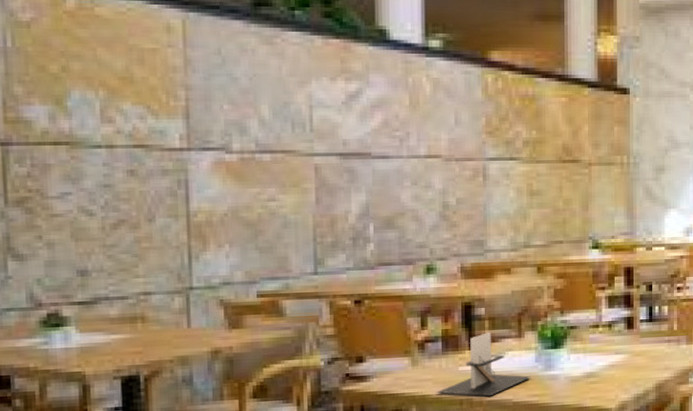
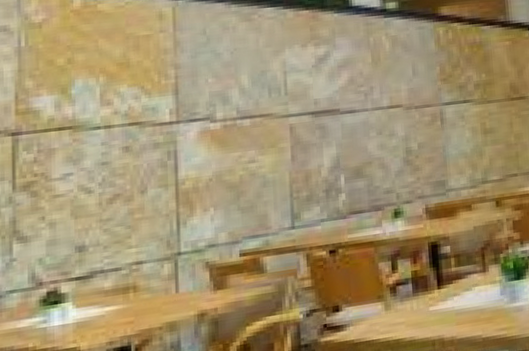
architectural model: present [436,331,531,397] -> none [409,268,498,336]

